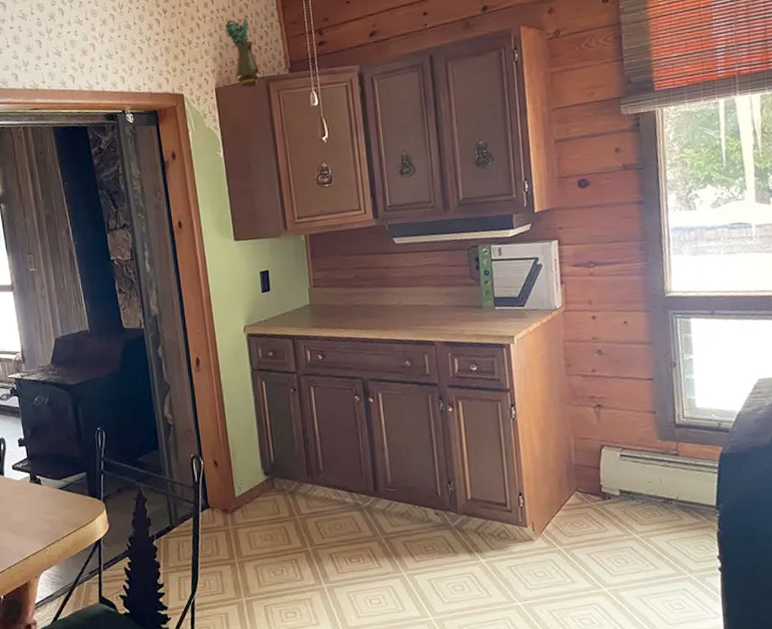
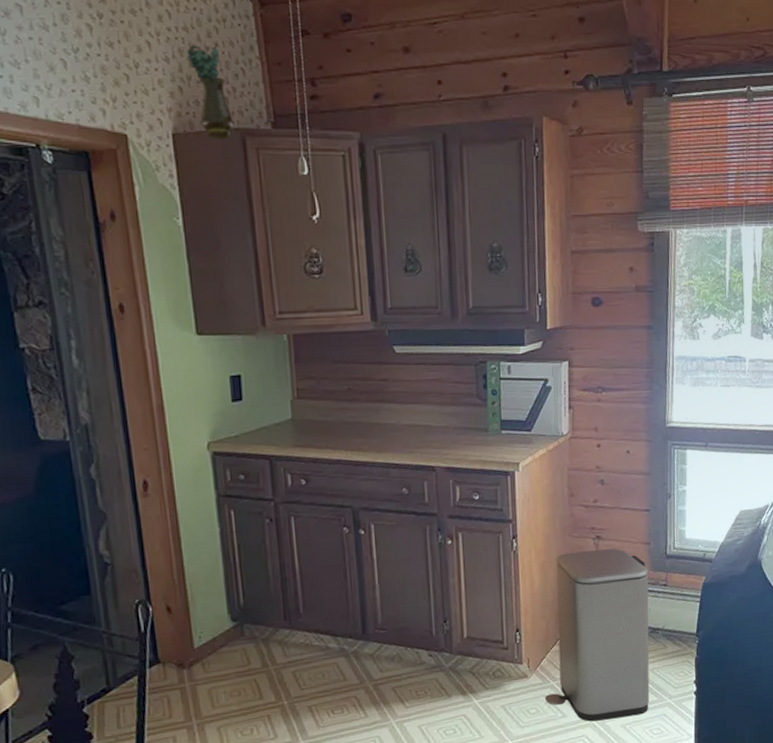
pedal bin: none [551,417,667,590] -> present [544,548,650,722]

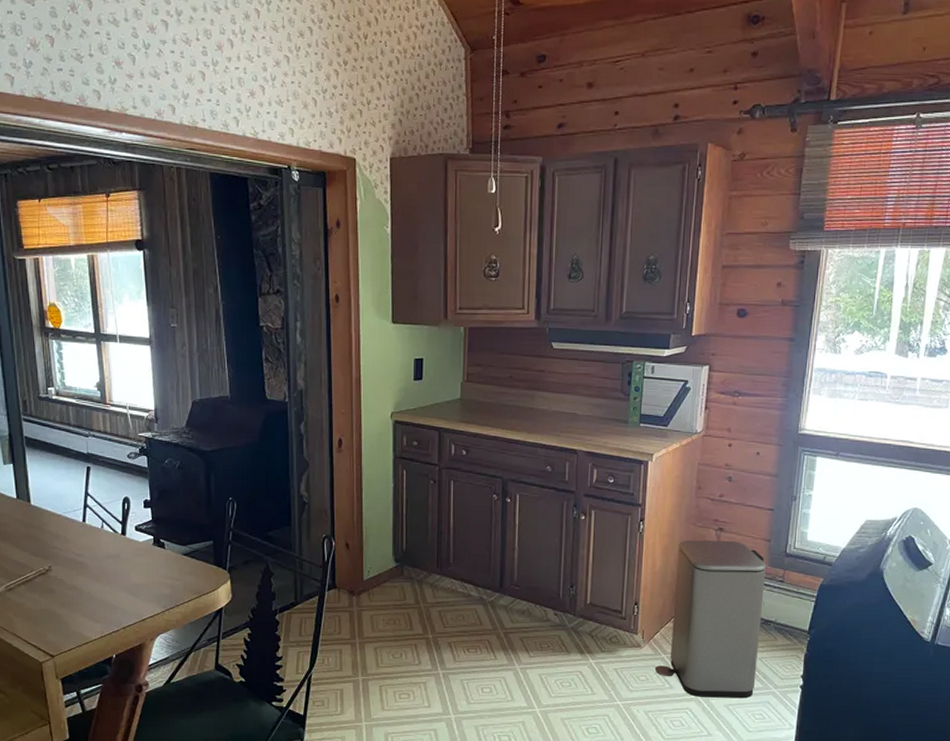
vase: present [186,43,233,139] -> none [407,83,439,162]

